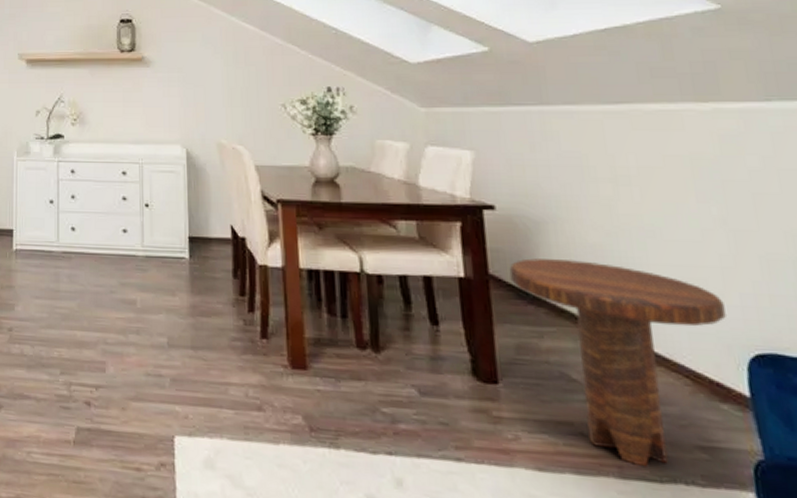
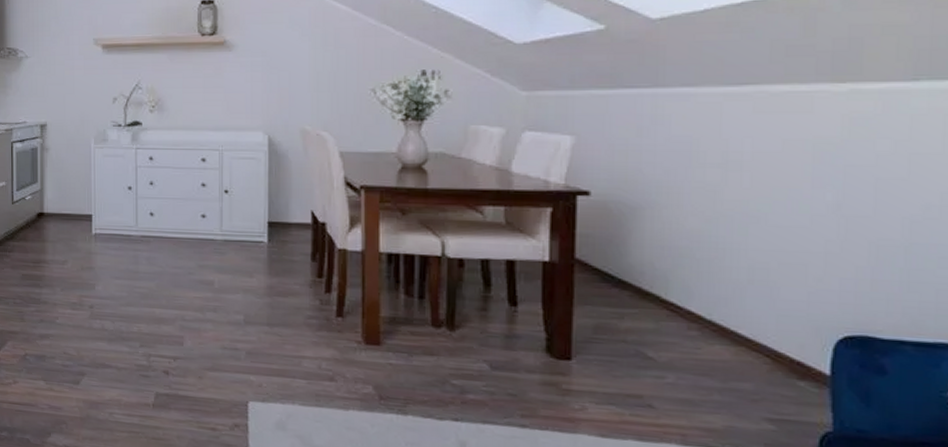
side table: present [509,258,728,468] -> none [597,243,822,436]

